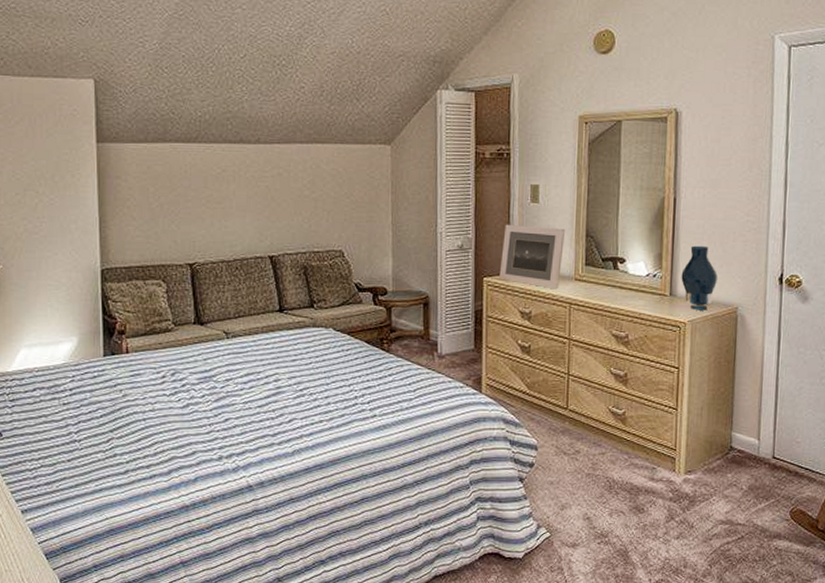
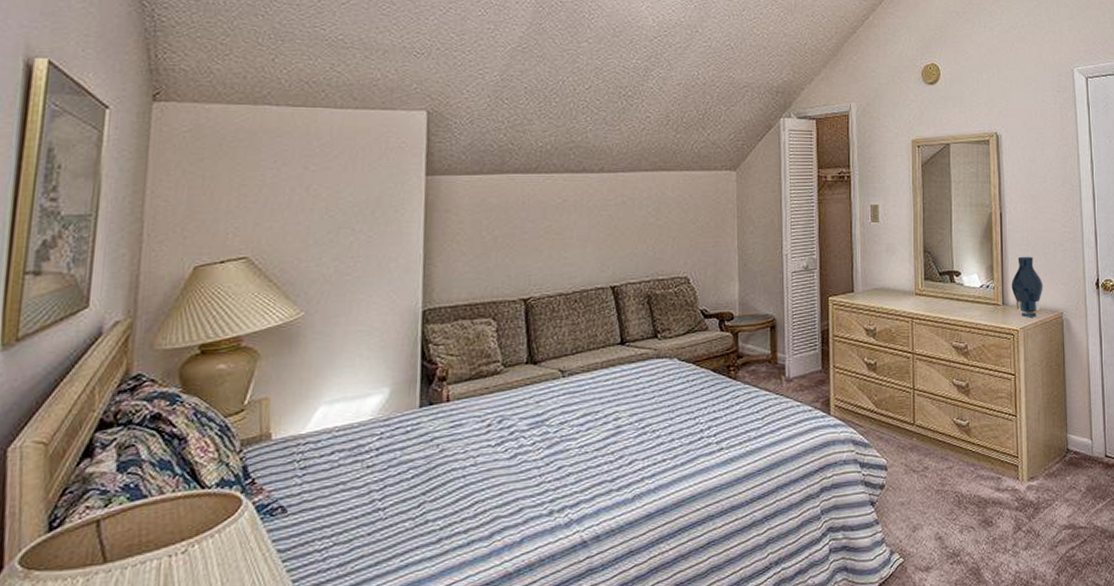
picture frame: present [499,224,566,290] -> none [844,243,905,305]

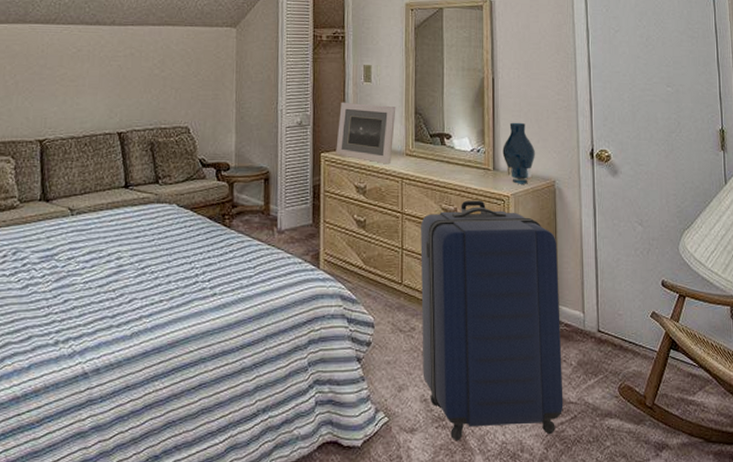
picture frame: none [844,243,905,305] -> present [336,102,396,165]
suitcase: none [932,335,1074,576] -> present [420,200,564,442]

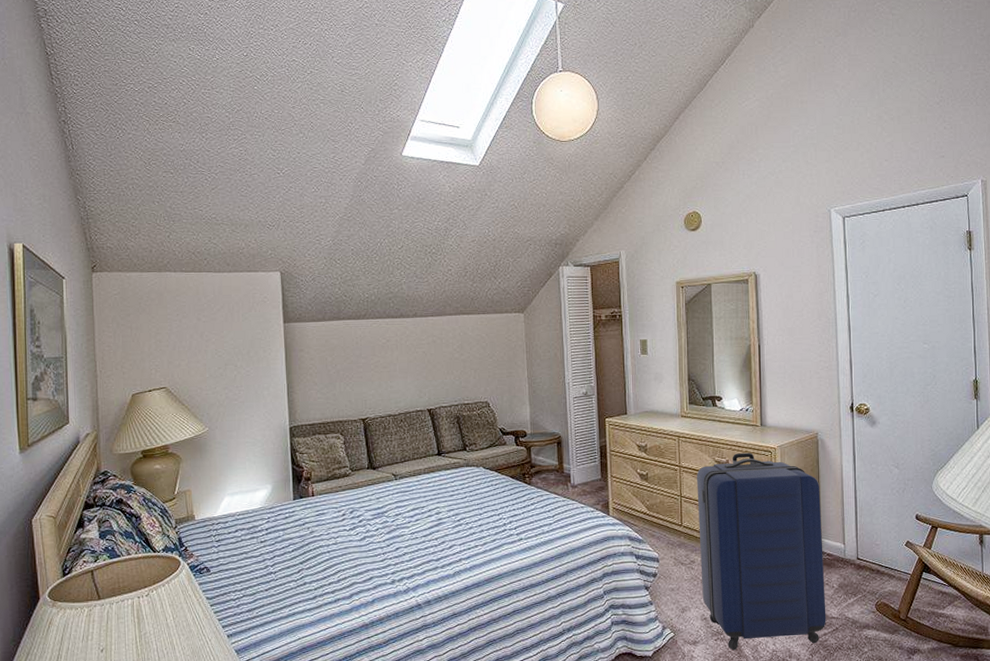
picture frame: present [336,102,396,165] -> none [618,373,671,426]
vase: present [502,122,536,184] -> none [769,383,800,437]

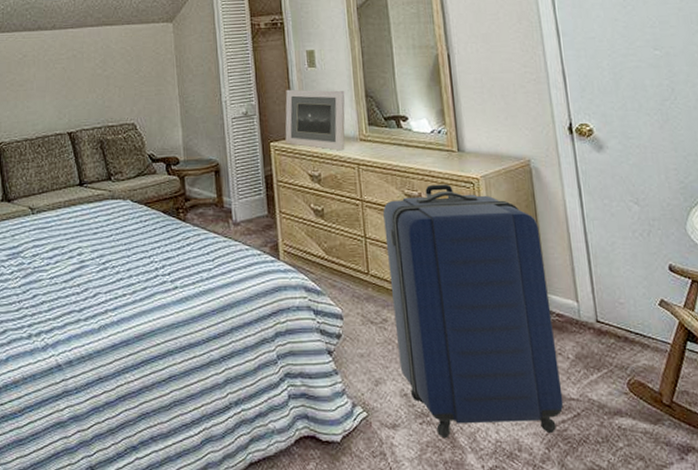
picture frame: none [618,373,671,426] -> present [285,89,345,151]

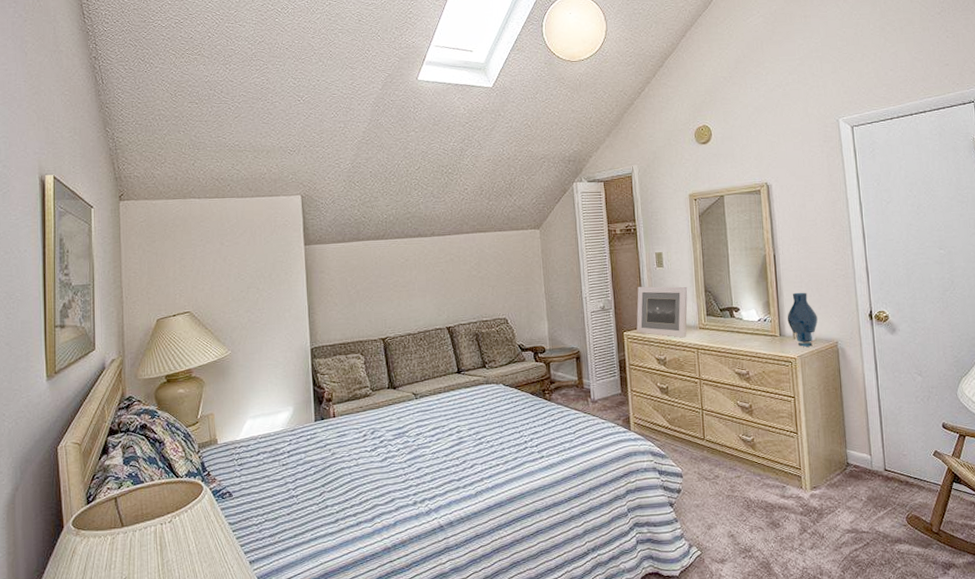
suitcase: present [383,184,564,439] -> none [717,363,857,569]
vase: none [466,99,505,165] -> present [787,292,819,347]

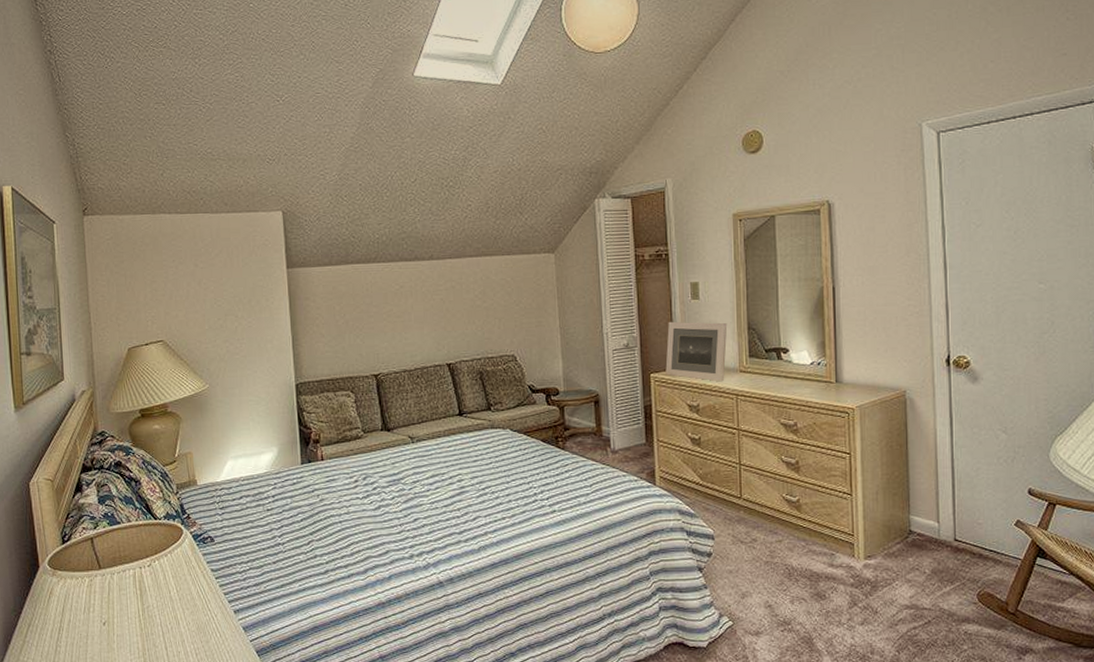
vase: present [787,292,819,347] -> none [846,332,884,396]

